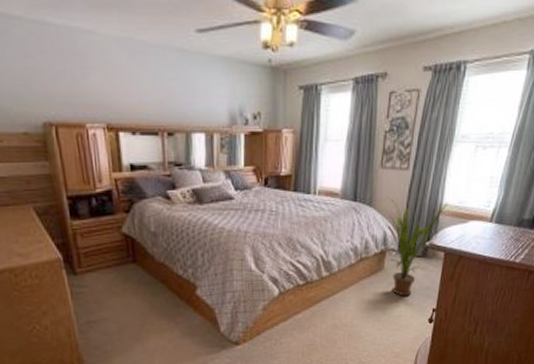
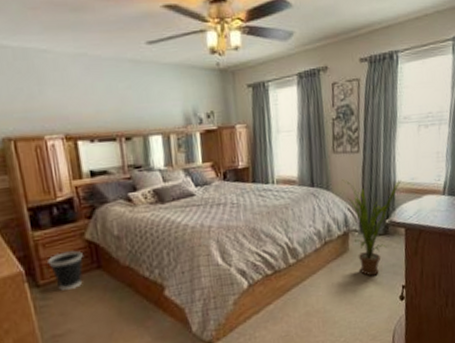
wastebasket: none [85,243,120,280] -> present [48,250,84,291]

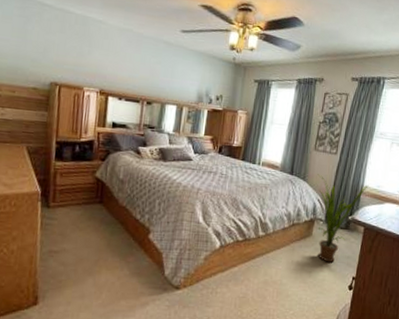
wastebasket: present [48,250,84,291] -> none [61,183,91,215]

